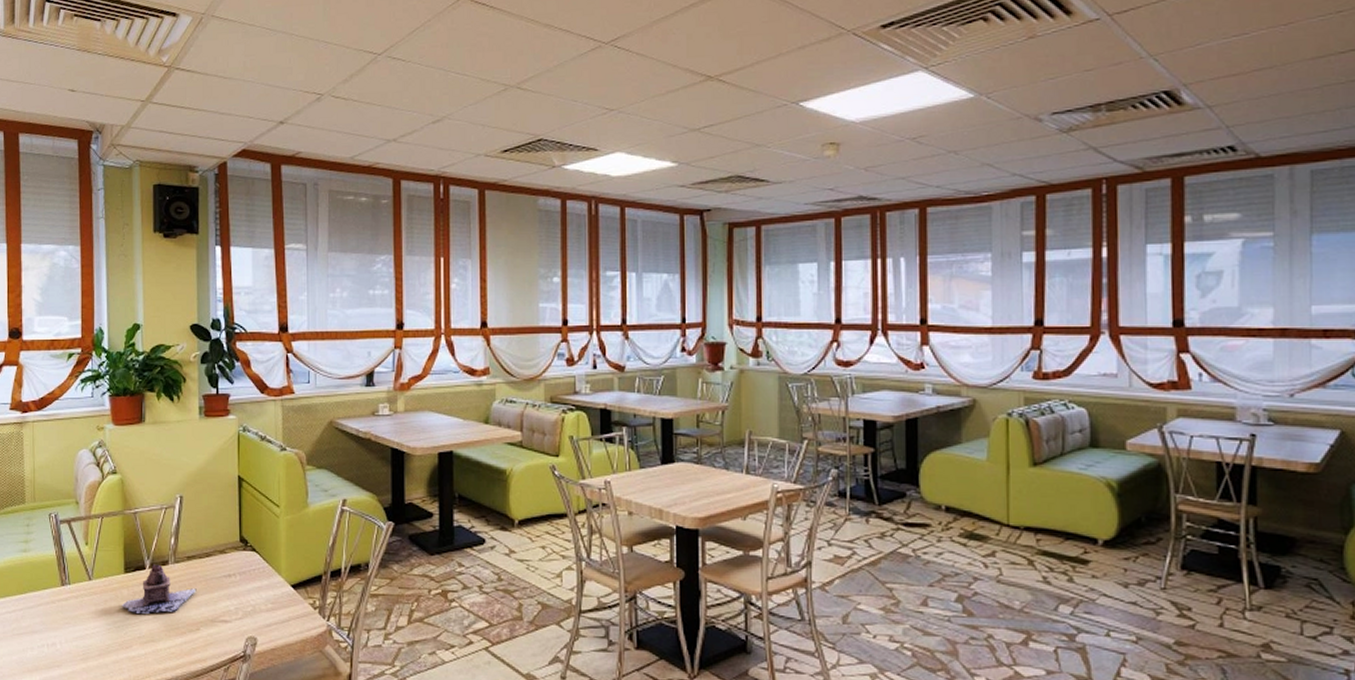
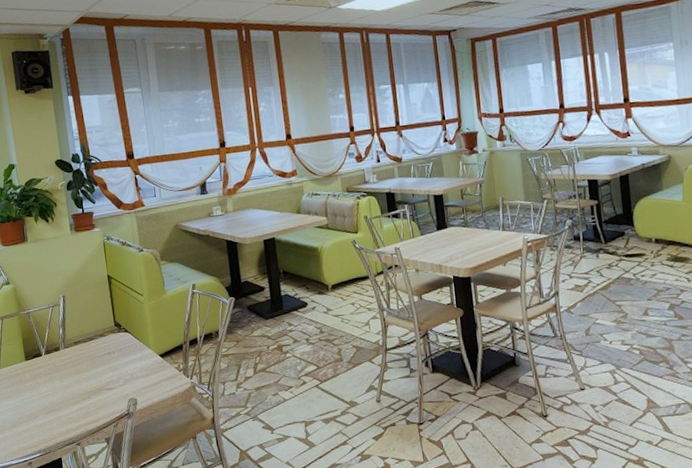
teapot: present [121,564,197,615] -> none [26,351,85,392]

